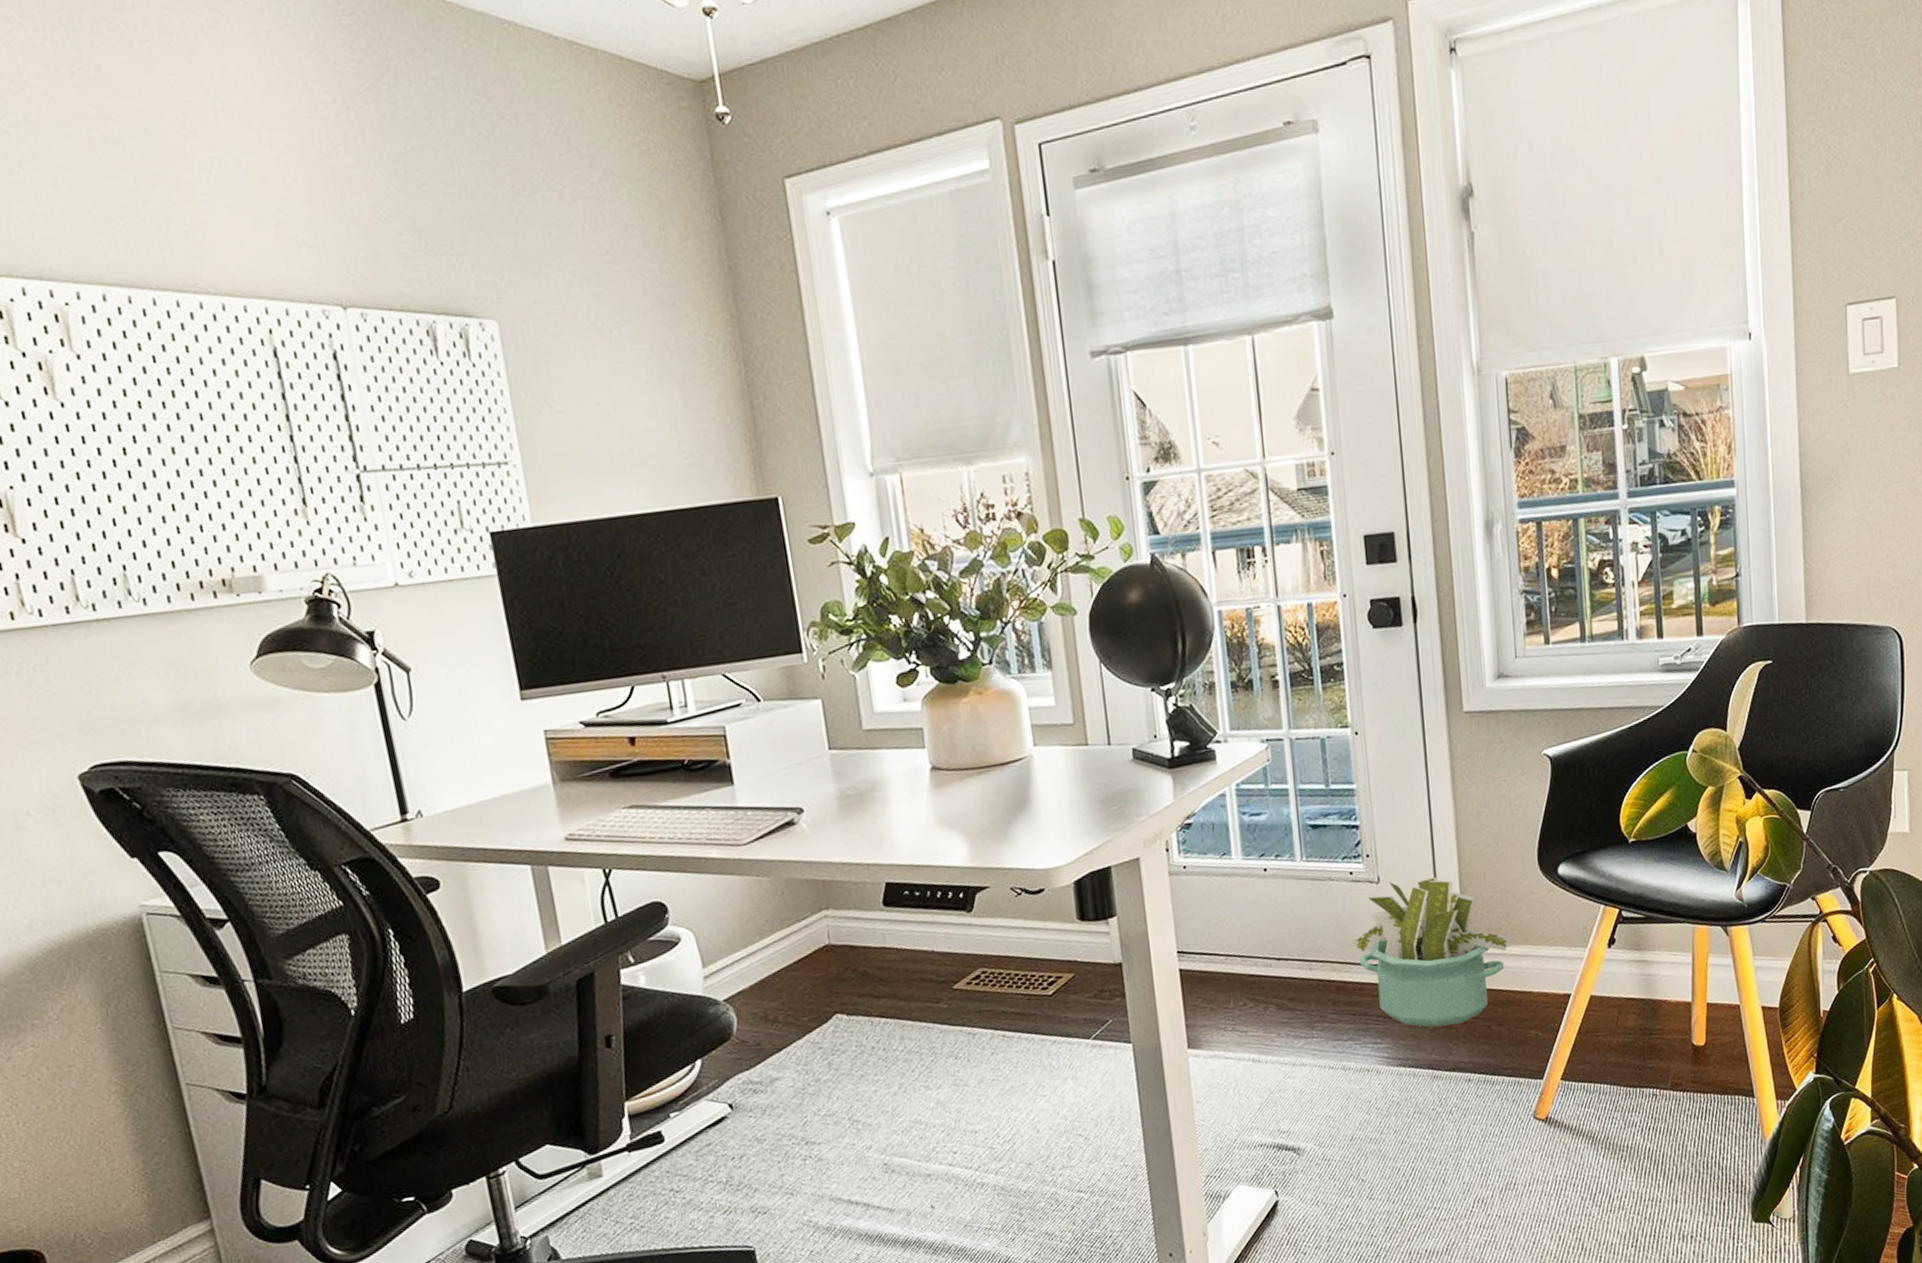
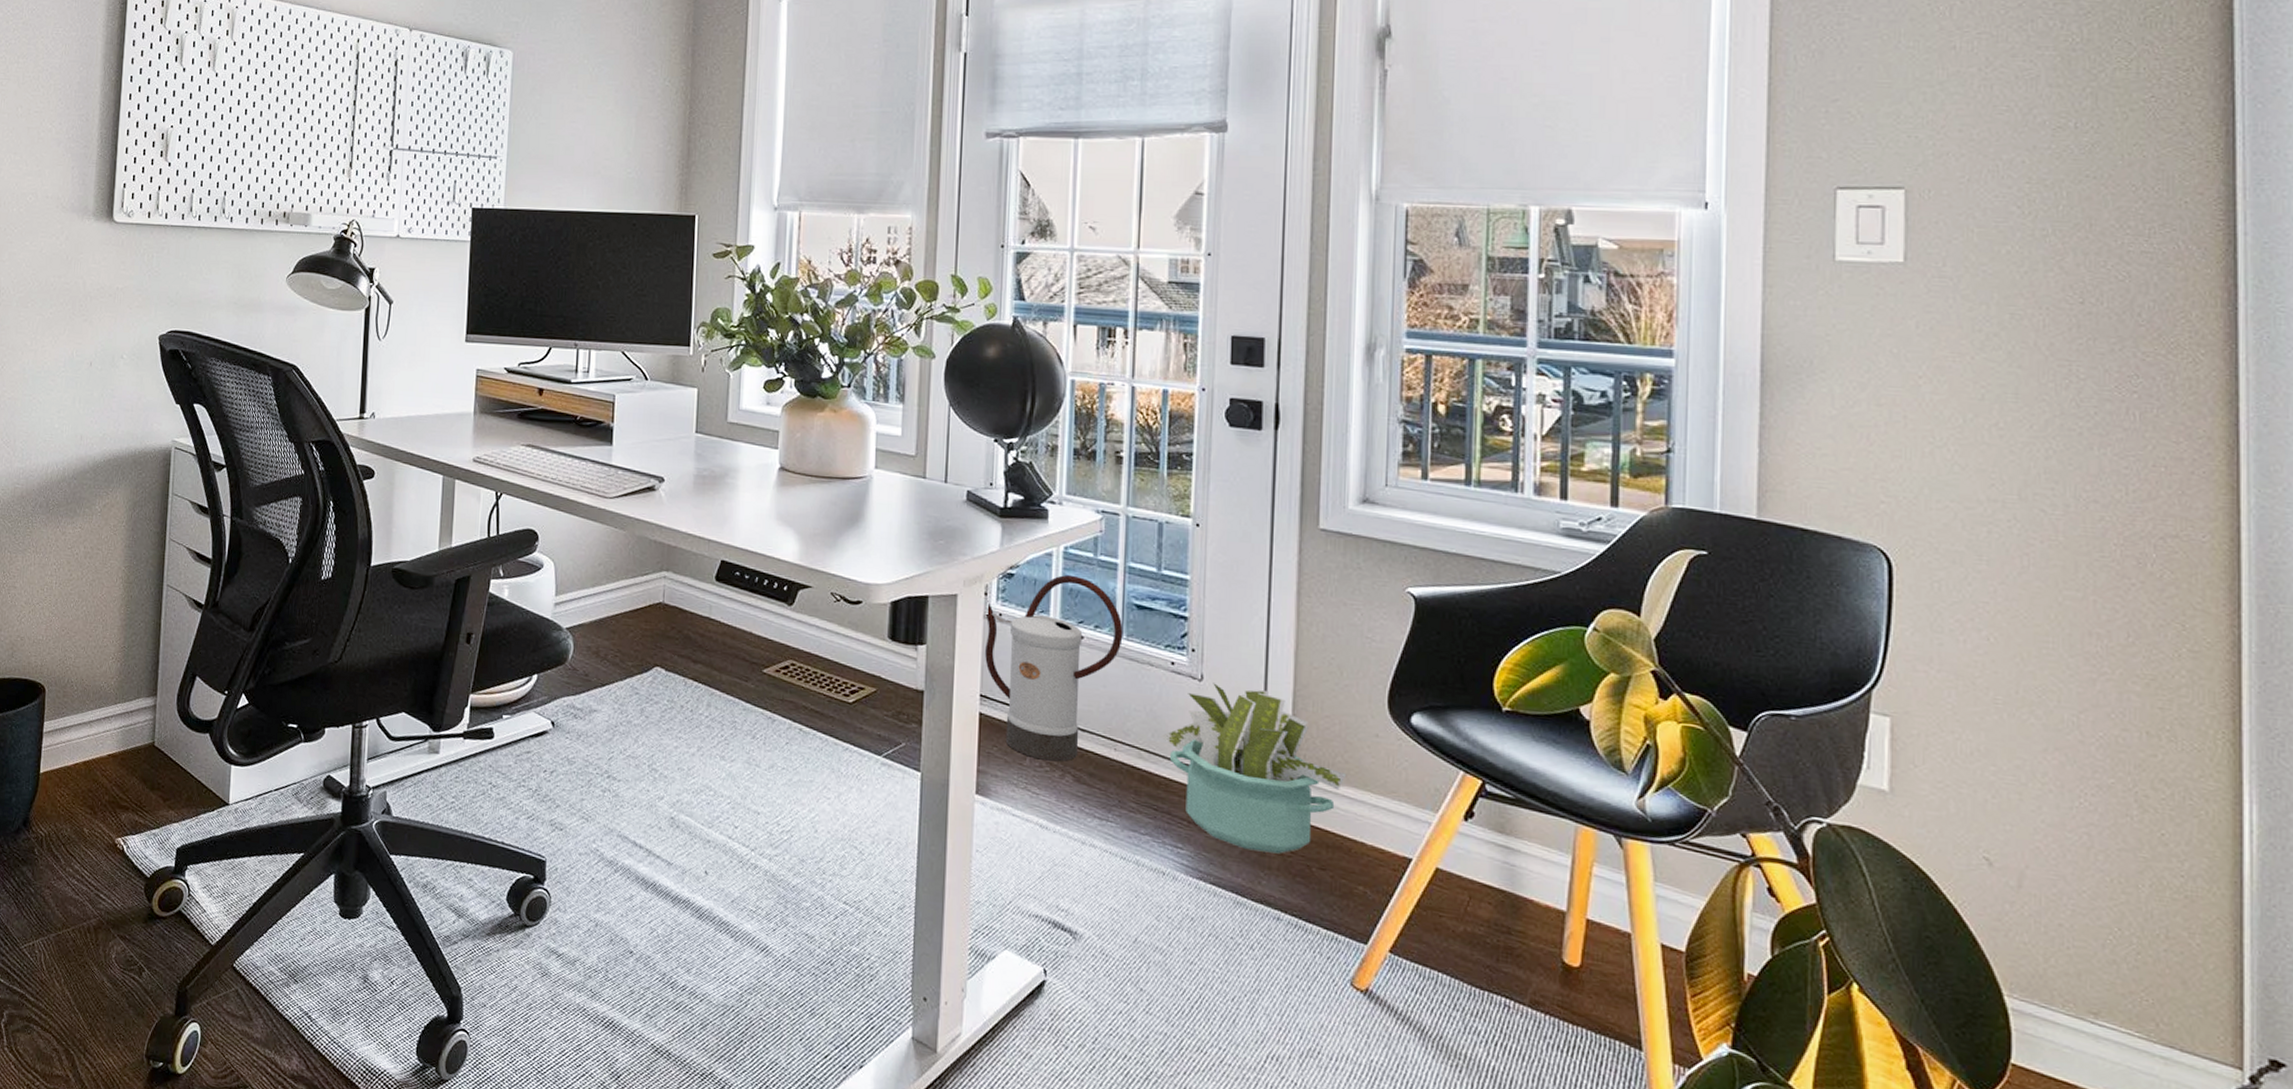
watering can: none [1168,810,1303,999] -> present [984,575,1123,762]

